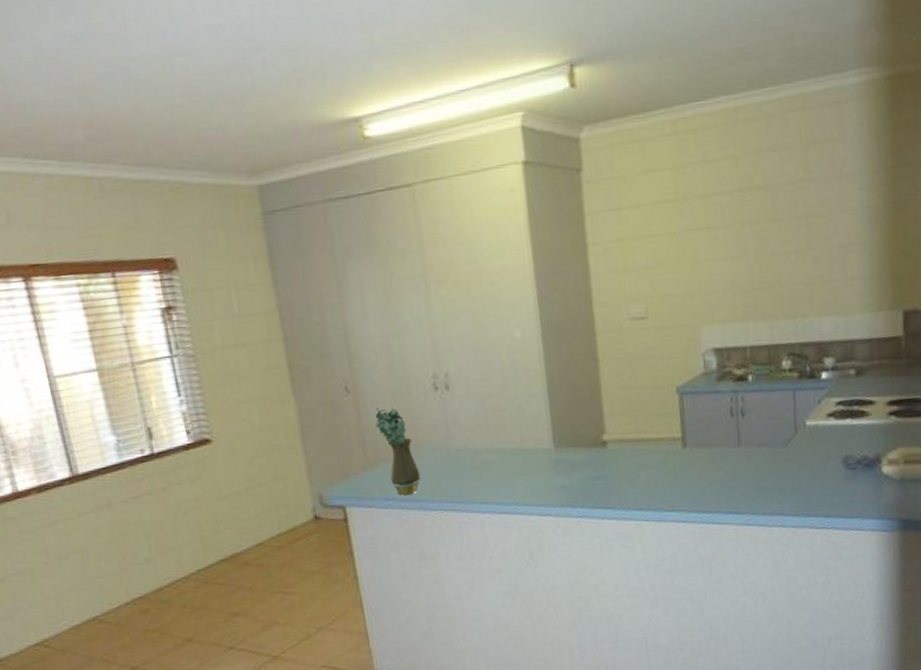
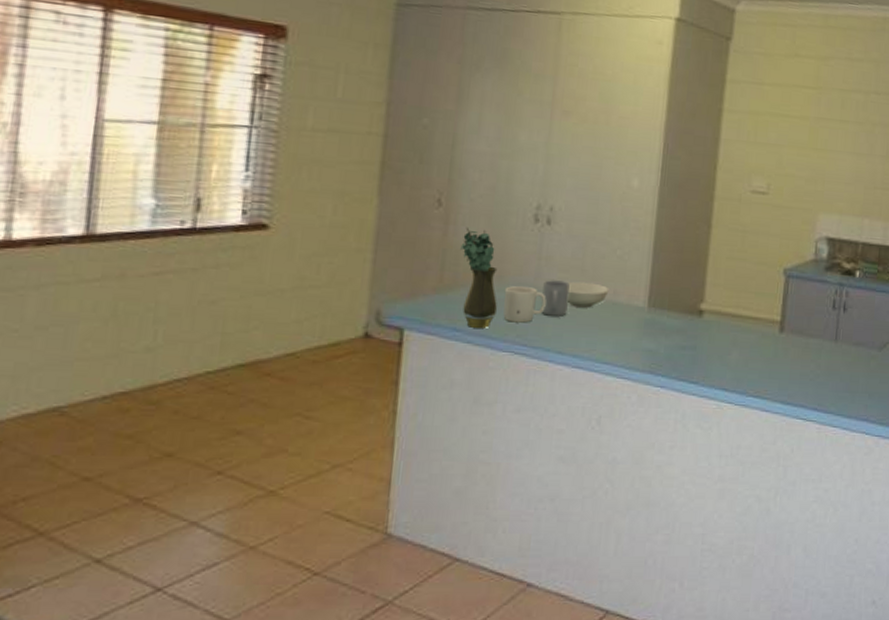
mug: none [422,449,462,484] -> present [503,285,547,323]
mug: none [455,438,482,473] -> present [541,279,570,316]
bowl: none [477,435,516,460] -> present [566,281,609,308]

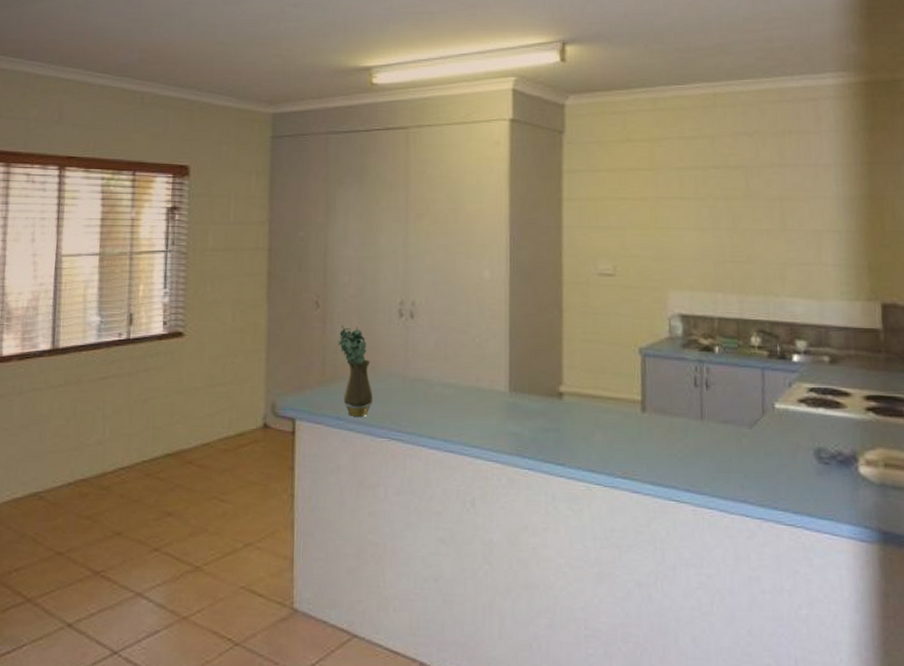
mug: present [503,285,547,323] -> none [378,375,415,410]
mug: present [541,279,570,316] -> none [411,368,435,403]
bowl: present [566,281,609,308] -> none [434,370,472,394]

